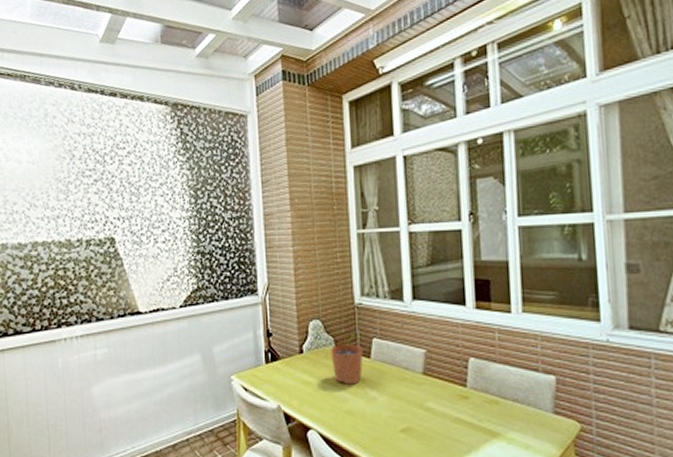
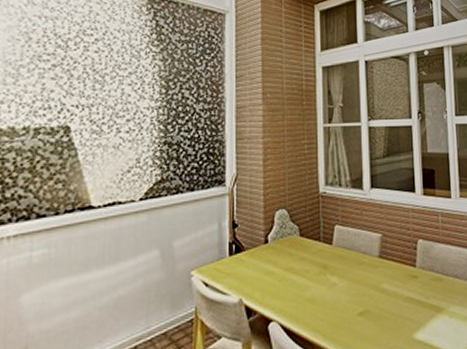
plant pot: present [331,335,364,385] -> none [295,222,326,272]

